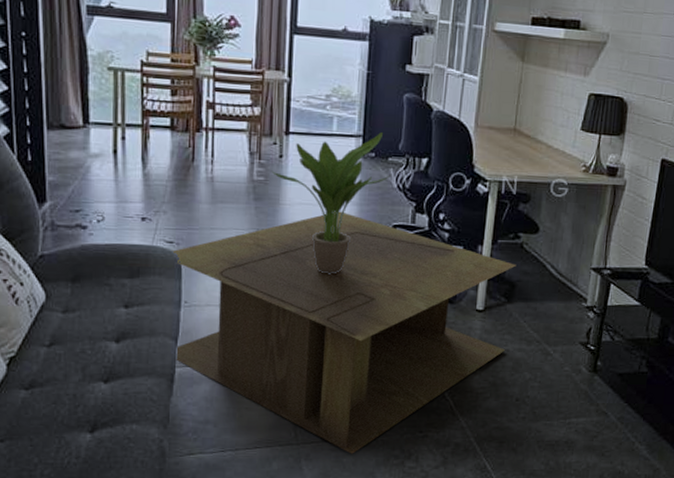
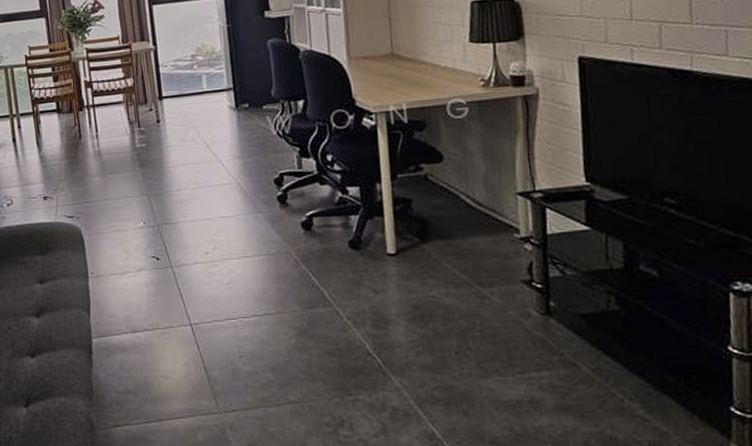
coffee table: present [171,211,517,454] -> none [72,166,431,422]
potted plant: present [271,132,392,275] -> none [151,82,270,232]

